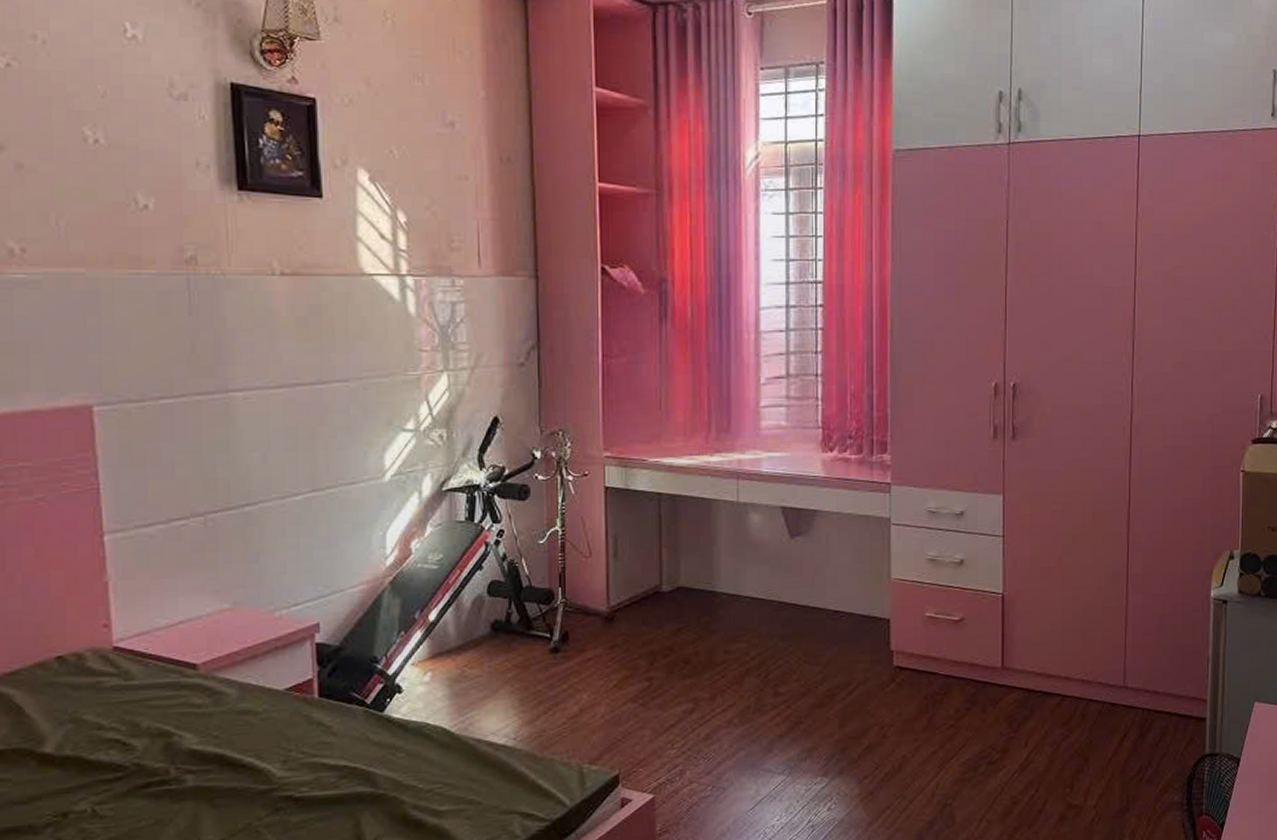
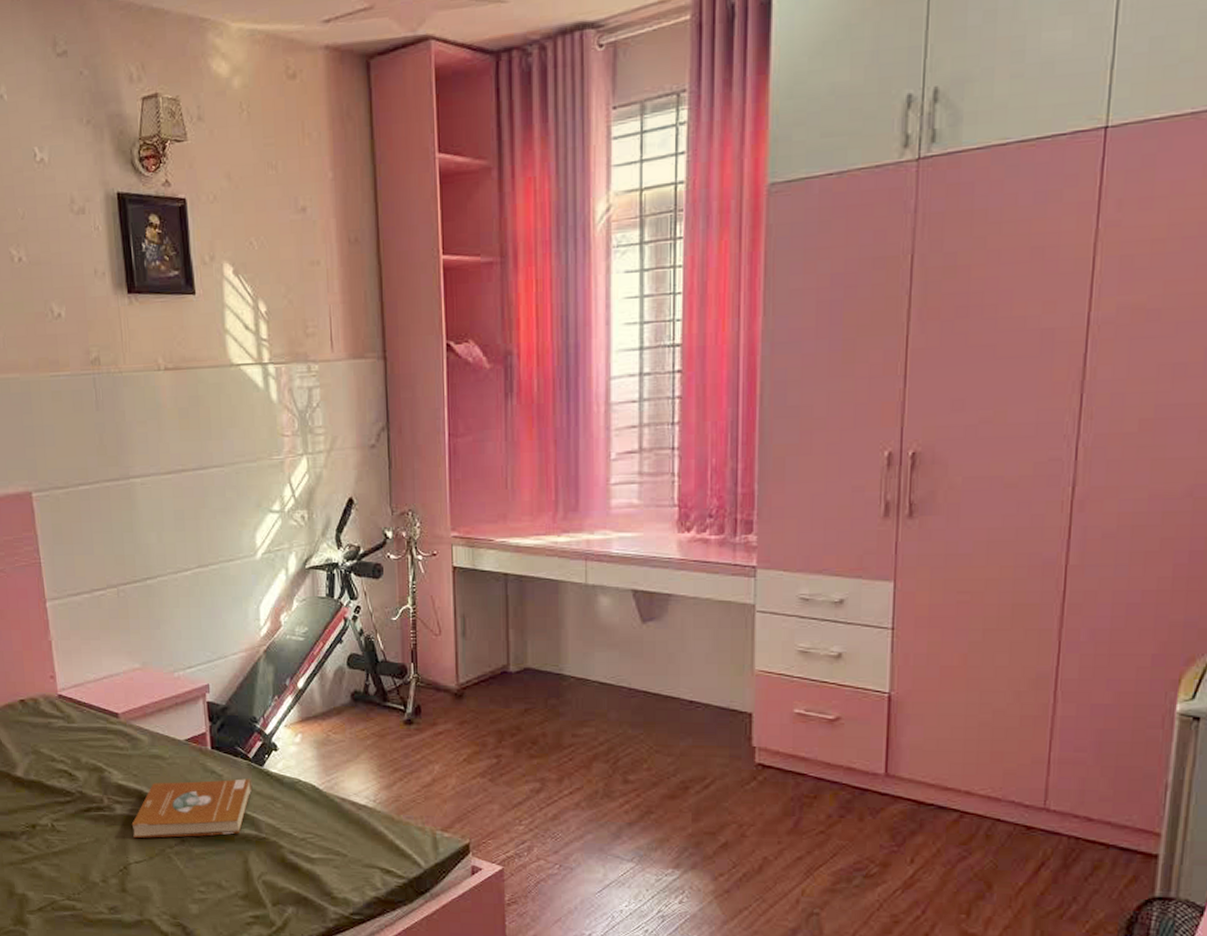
book: none [207,728,368,813] -> present [131,779,251,838]

